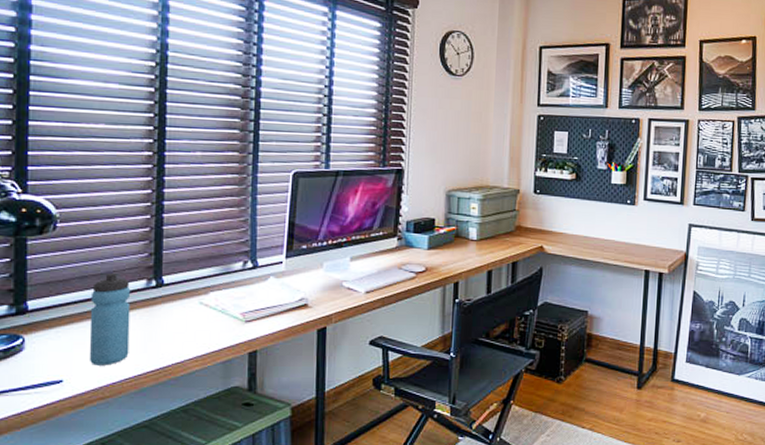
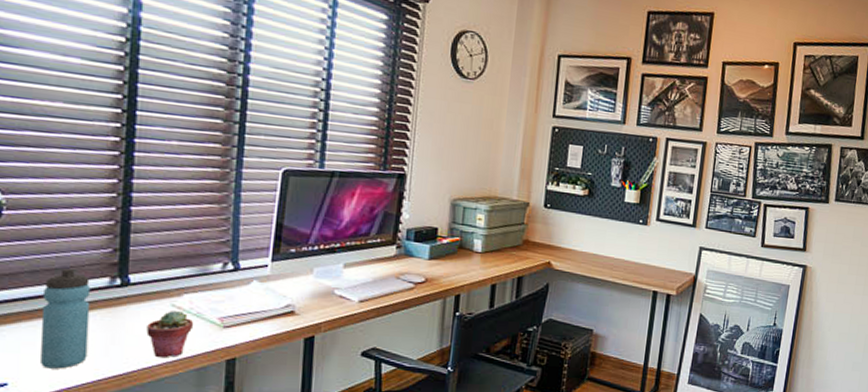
potted succulent: none [179,308,220,353] -> present [146,311,194,358]

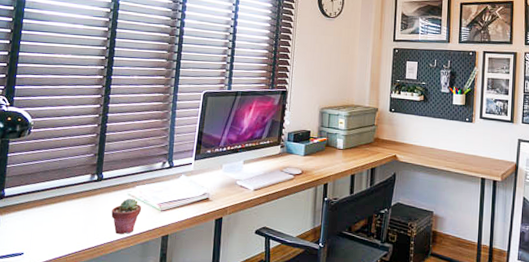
water bottle: present [40,269,91,369] -> none [45,169,79,242]

